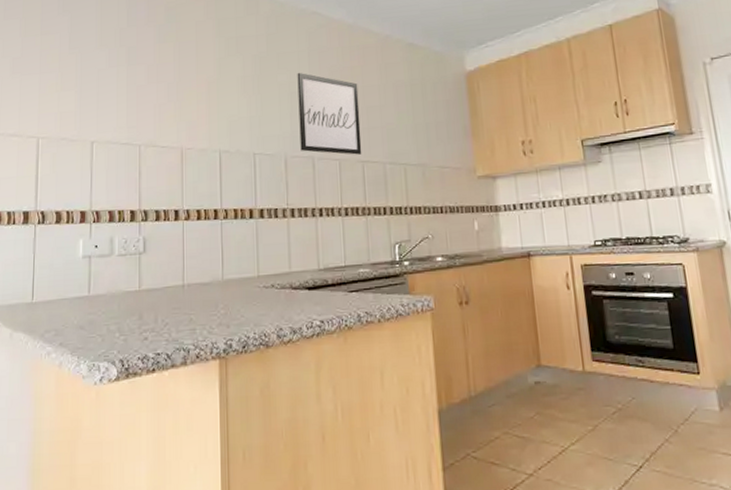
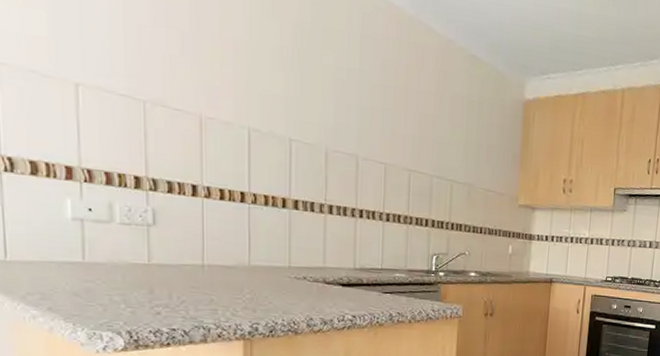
wall art: present [297,72,362,155] -> none [344,57,413,163]

